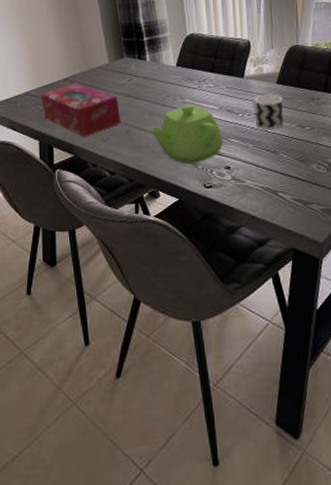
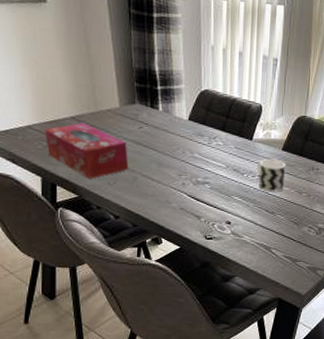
teapot: present [149,104,224,165] -> none [156,159,227,217]

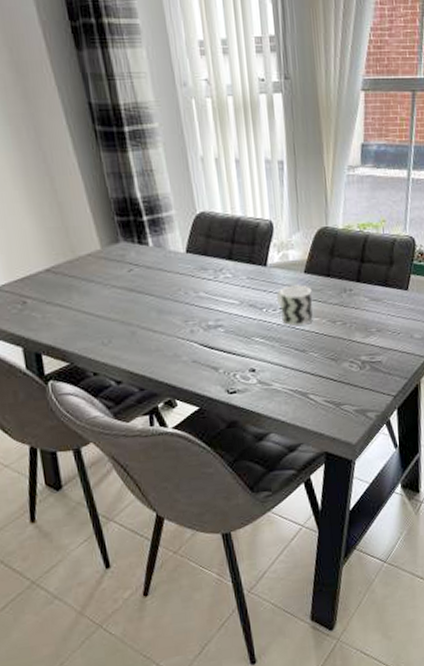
tissue box: present [45,123,129,179] -> none [17,275,124,341]

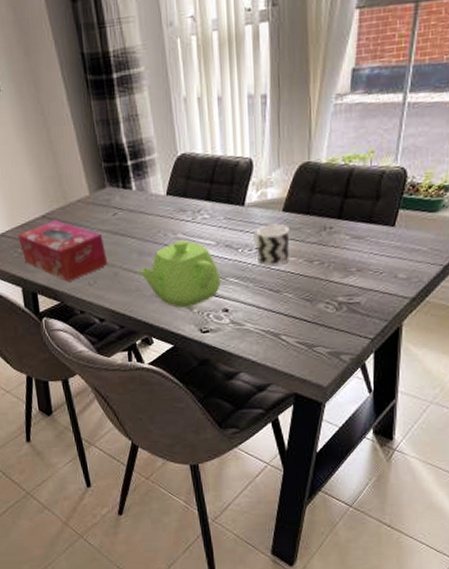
tissue box: none [17,275,124,341] -> present [18,220,108,282]
teapot: none [159,298,247,369] -> present [139,240,222,308]

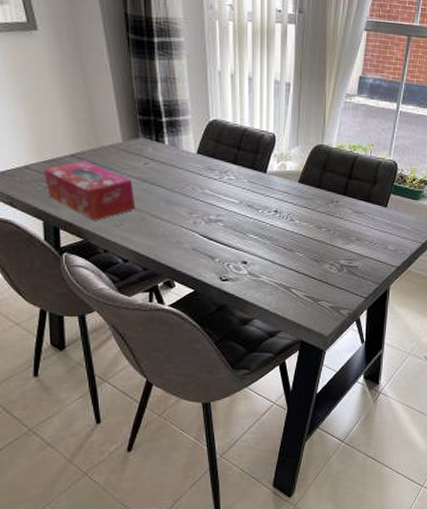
teapot: present [139,240,222,308] -> none [166,195,242,257]
cup: present [253,224,290,266] -> none [273,192,304,228]

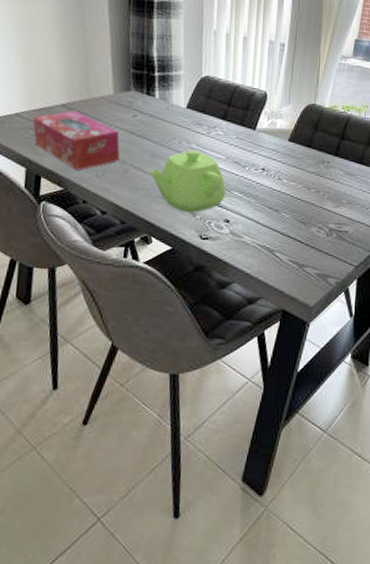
teapot: none [166,195,242,257] -> present [149,150,226,213]

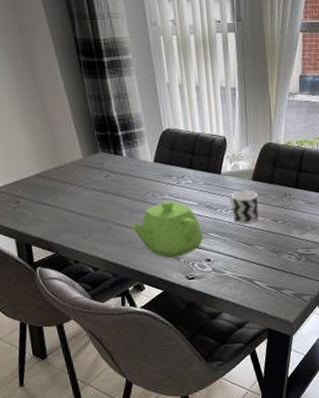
tissue box: present [33,110,120,170] -> none [11,179,101,234]
cup: none [260,150,293,187] -> present [229,190,259,224]

